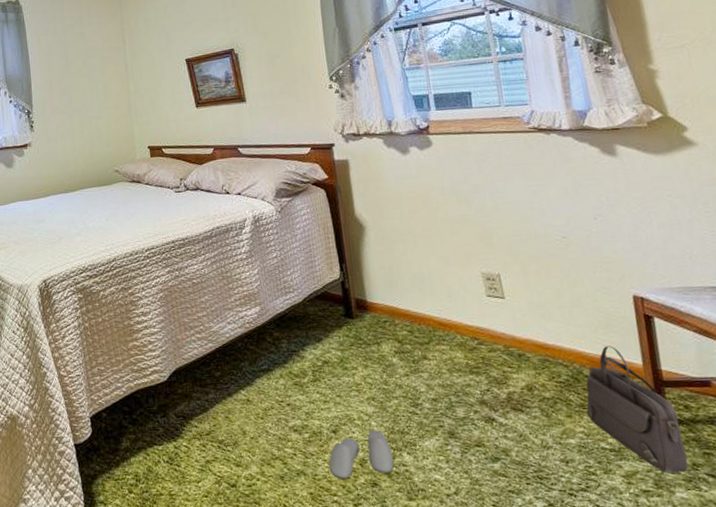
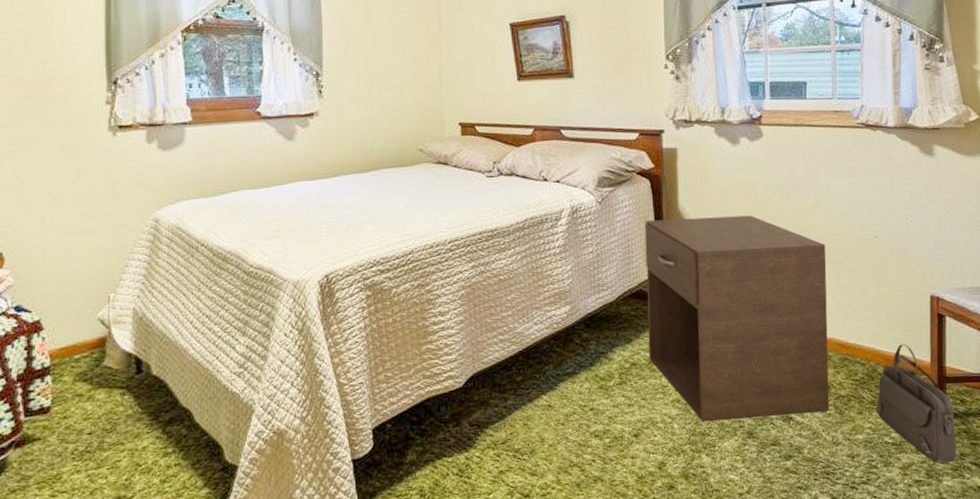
nightstand: none [324,219,534,420] -> present [644,215,829,421]
slippers: present [328,430,394,480] -> none [627,432,692,485]

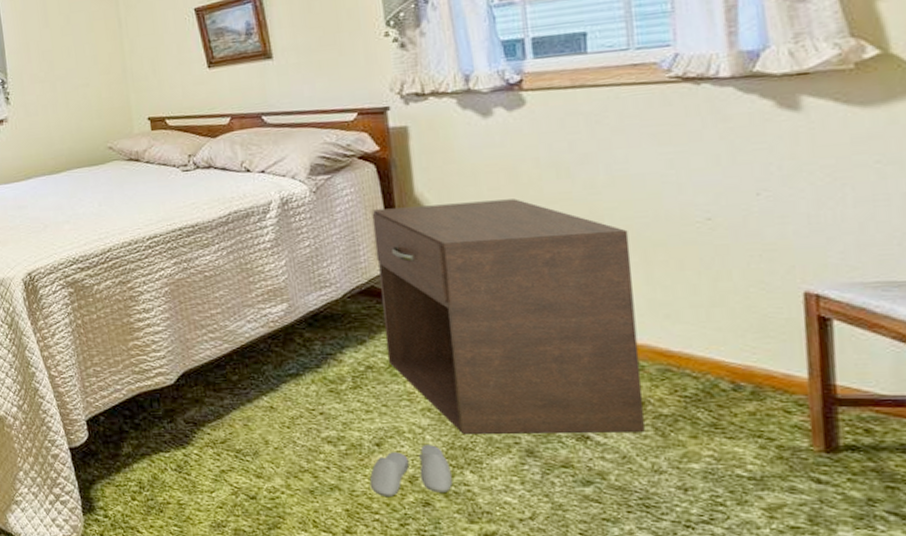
slippers: none [627,432,692,485] -> present [369,445,452,498]
handbag: present [875,344,957,464] -> none [719,354,861,510]

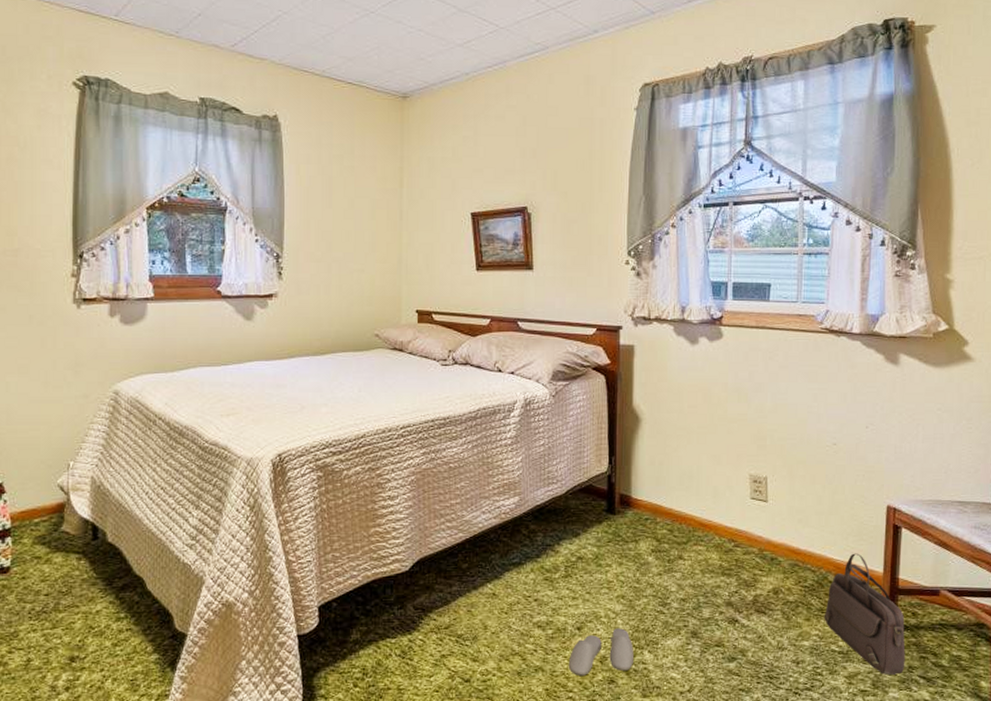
nightstand: present [372,198,645,434] -> none [595,416,782,618]
handbag: none [719,354,861,510] -> present [824,553,906,676]

